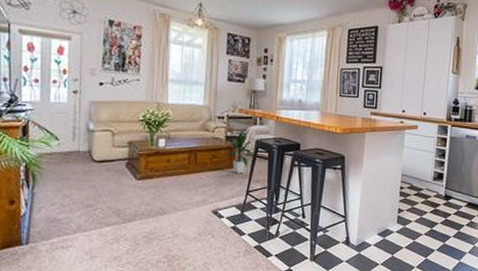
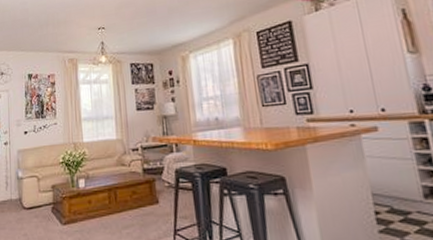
indoor plant: present [222,131,253,174] -> none [141,160,175,210]

